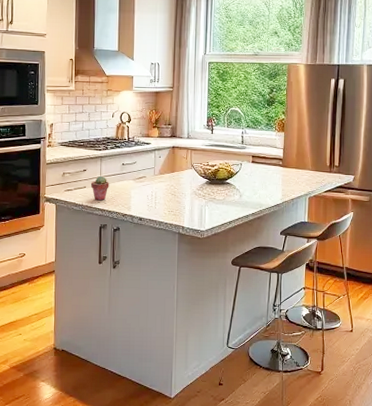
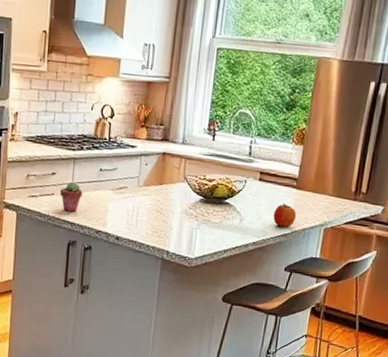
apple: none [266,180,285,199] -> present [273,203,297,228]

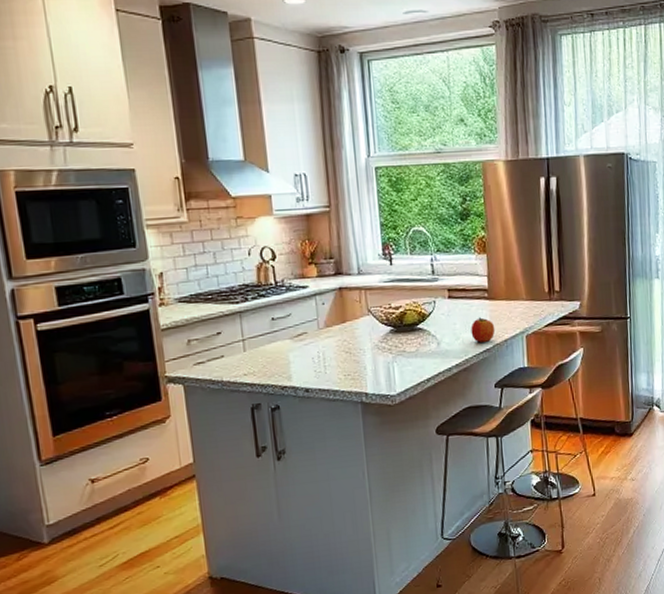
potted succulent: present [59,181,83,212] -> none [229,338,257,373]

